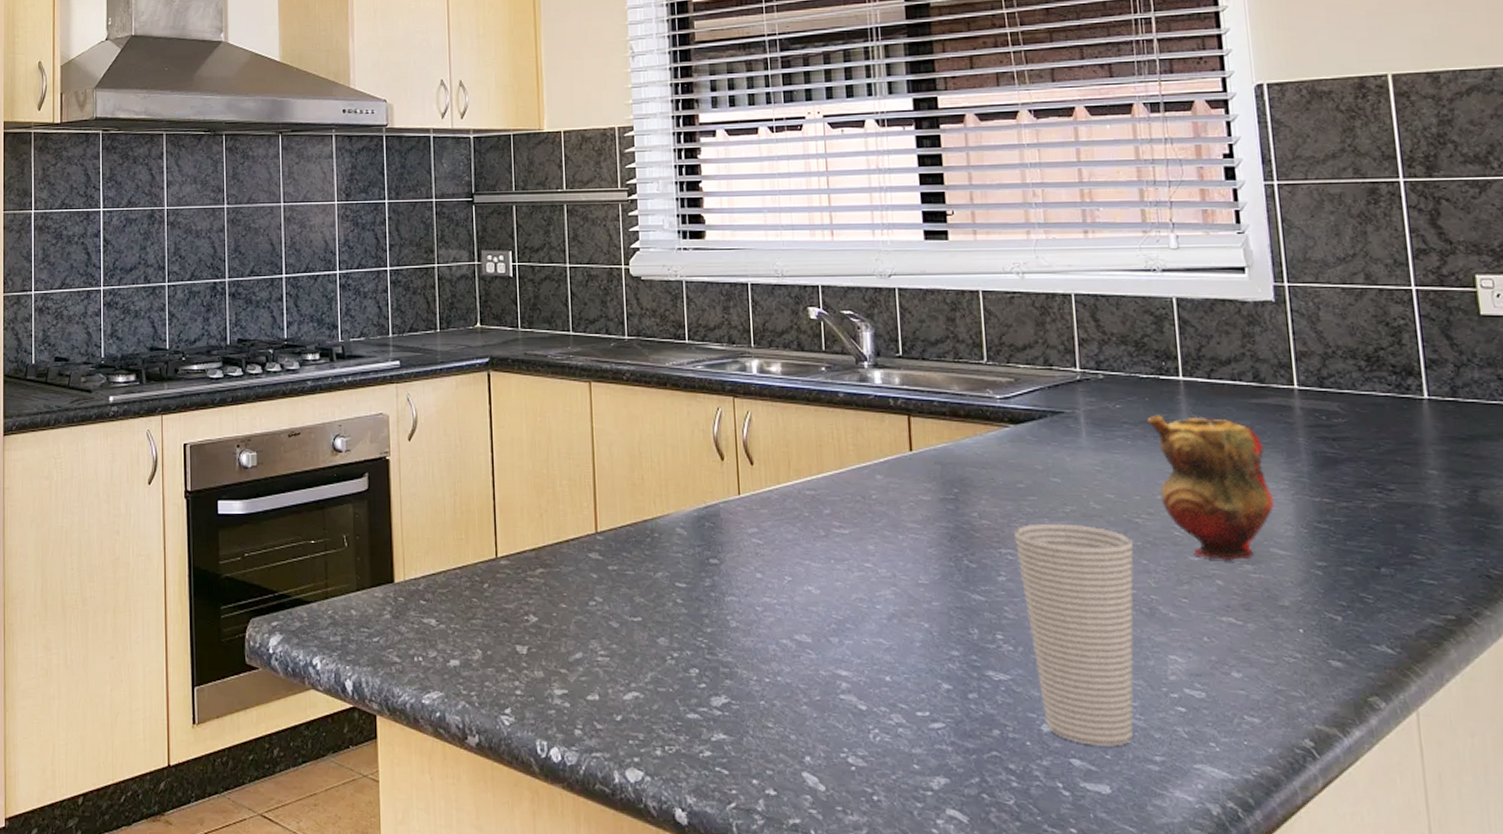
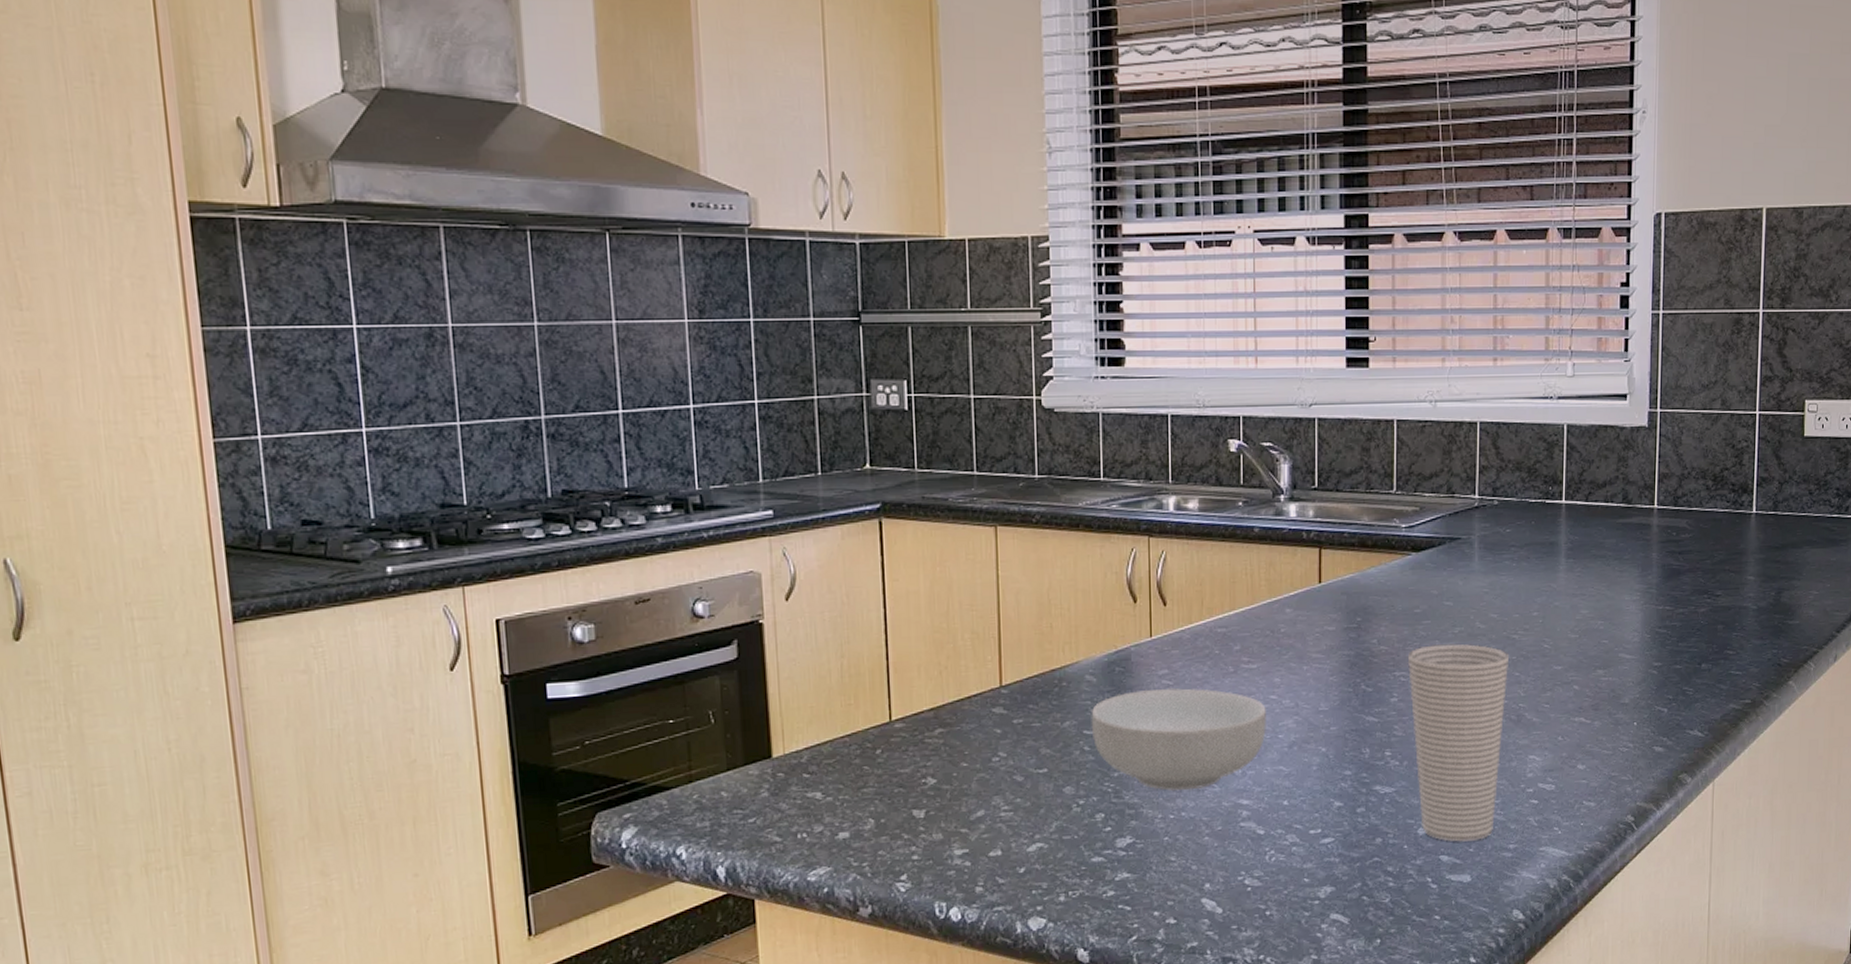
cereal bowl: none [682,547,862,653] -> present [1091,687,1266,791]
teapot: present [1147,415,1274,560] -> none [1531,537,1626,667]

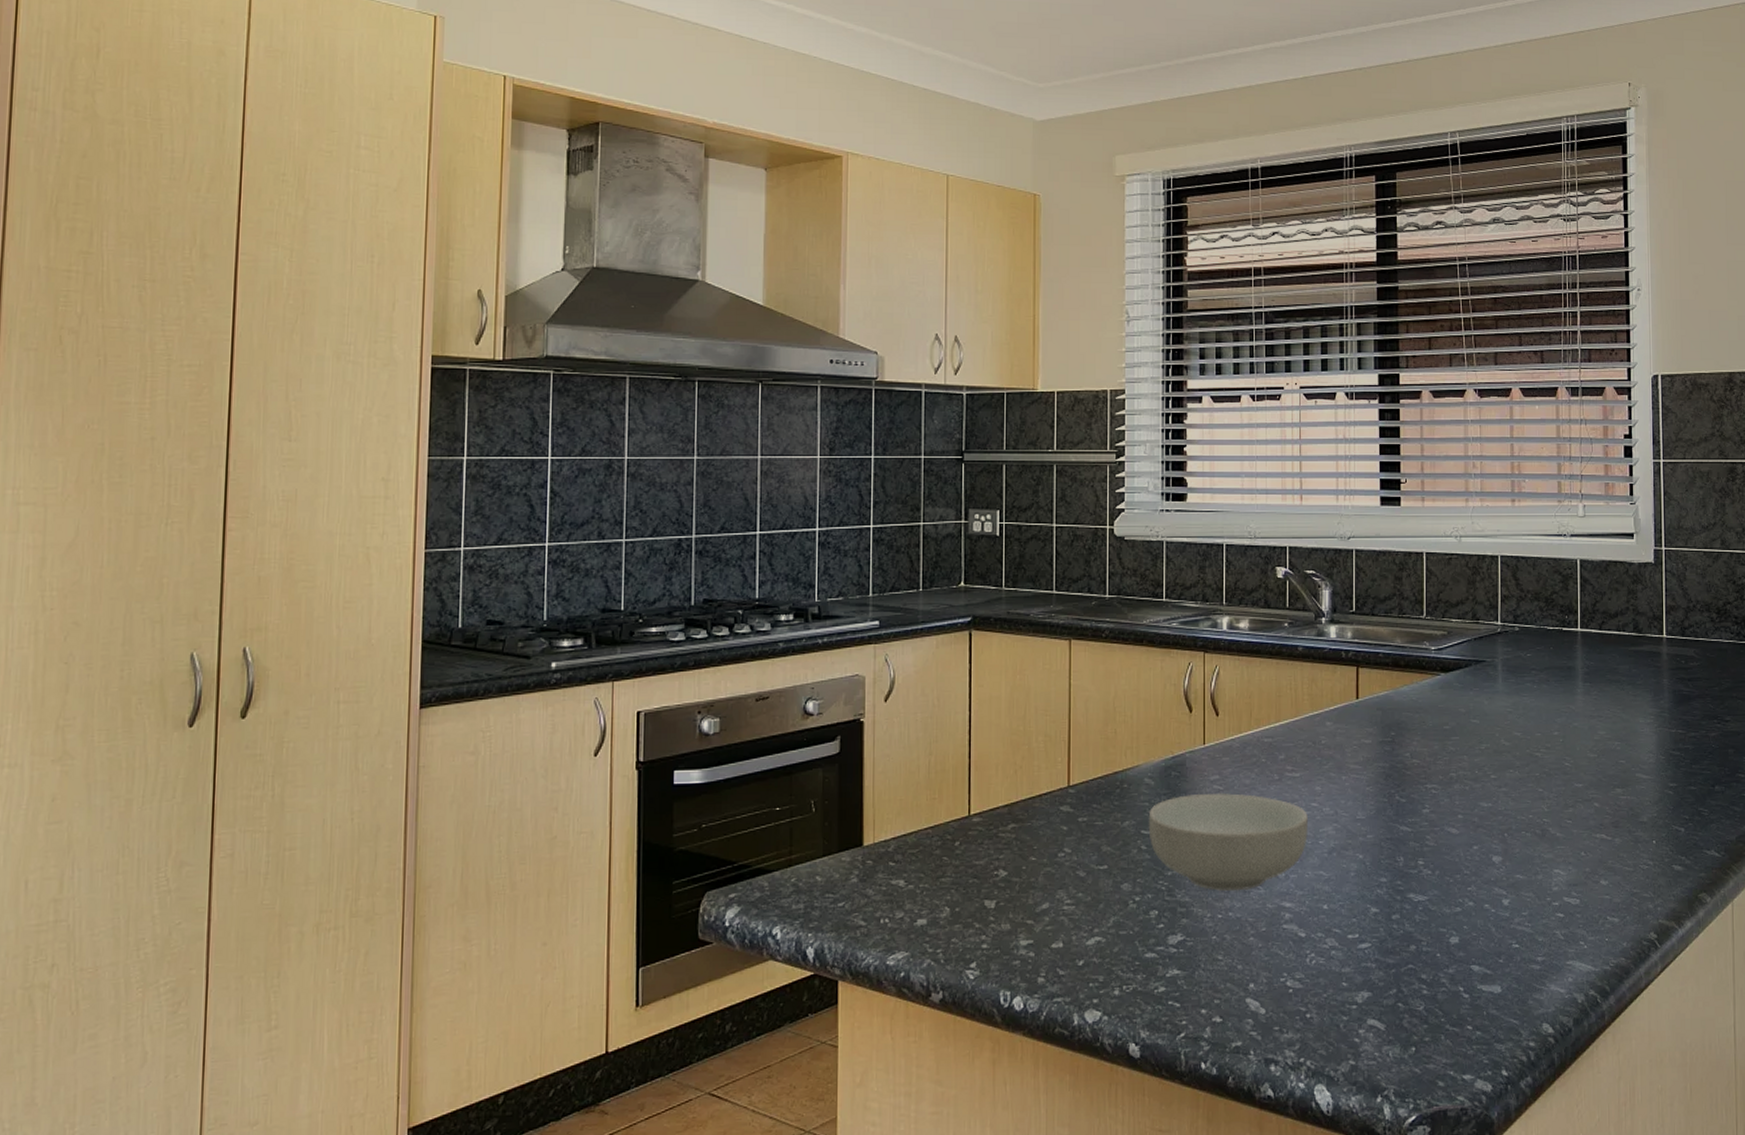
cup: present [1407,643,1508,842] -> none [1438,759,1532,952]

